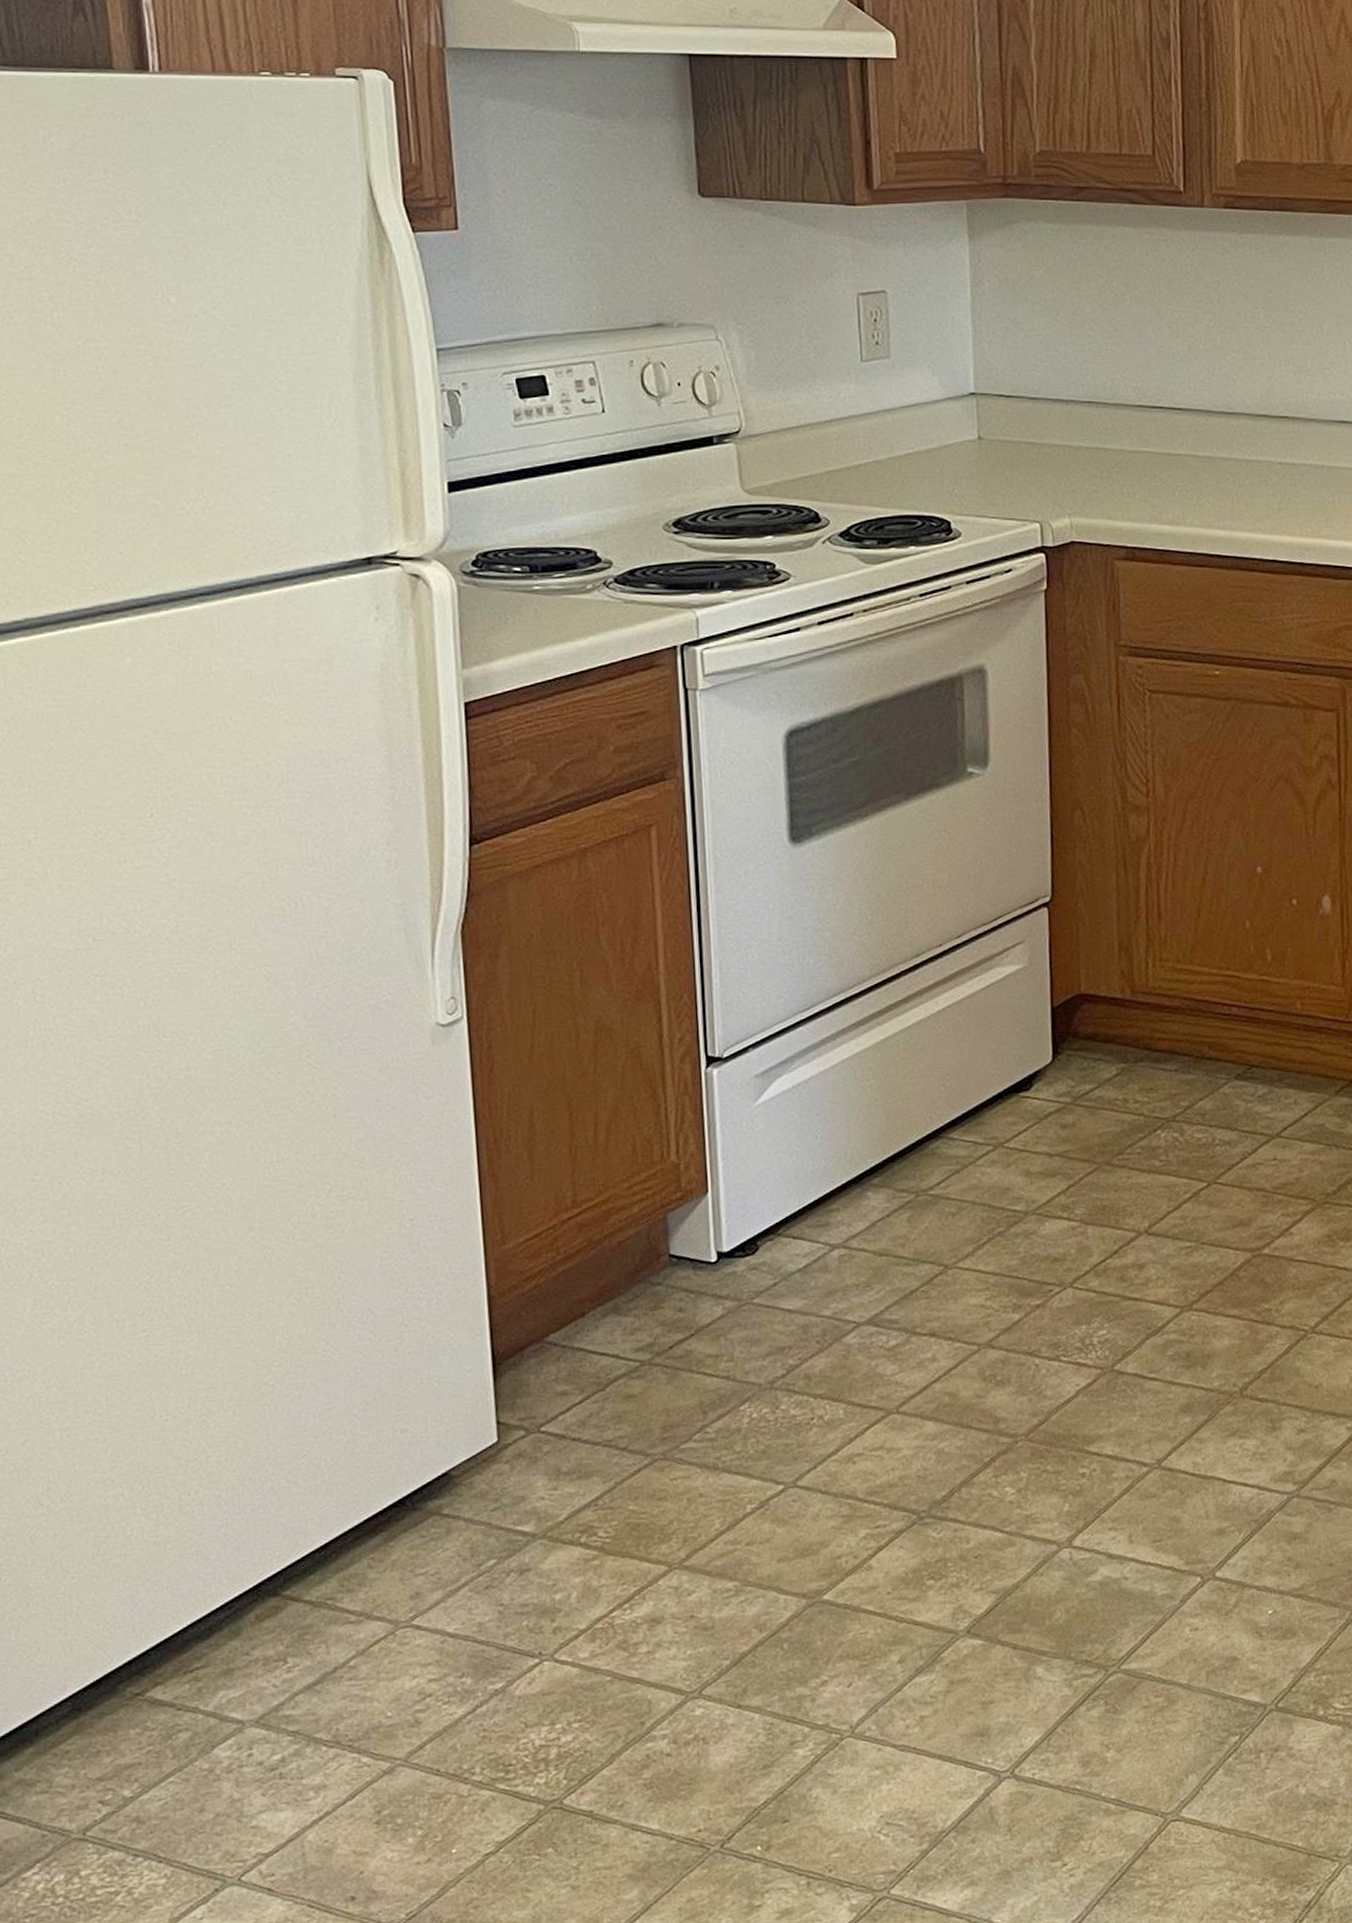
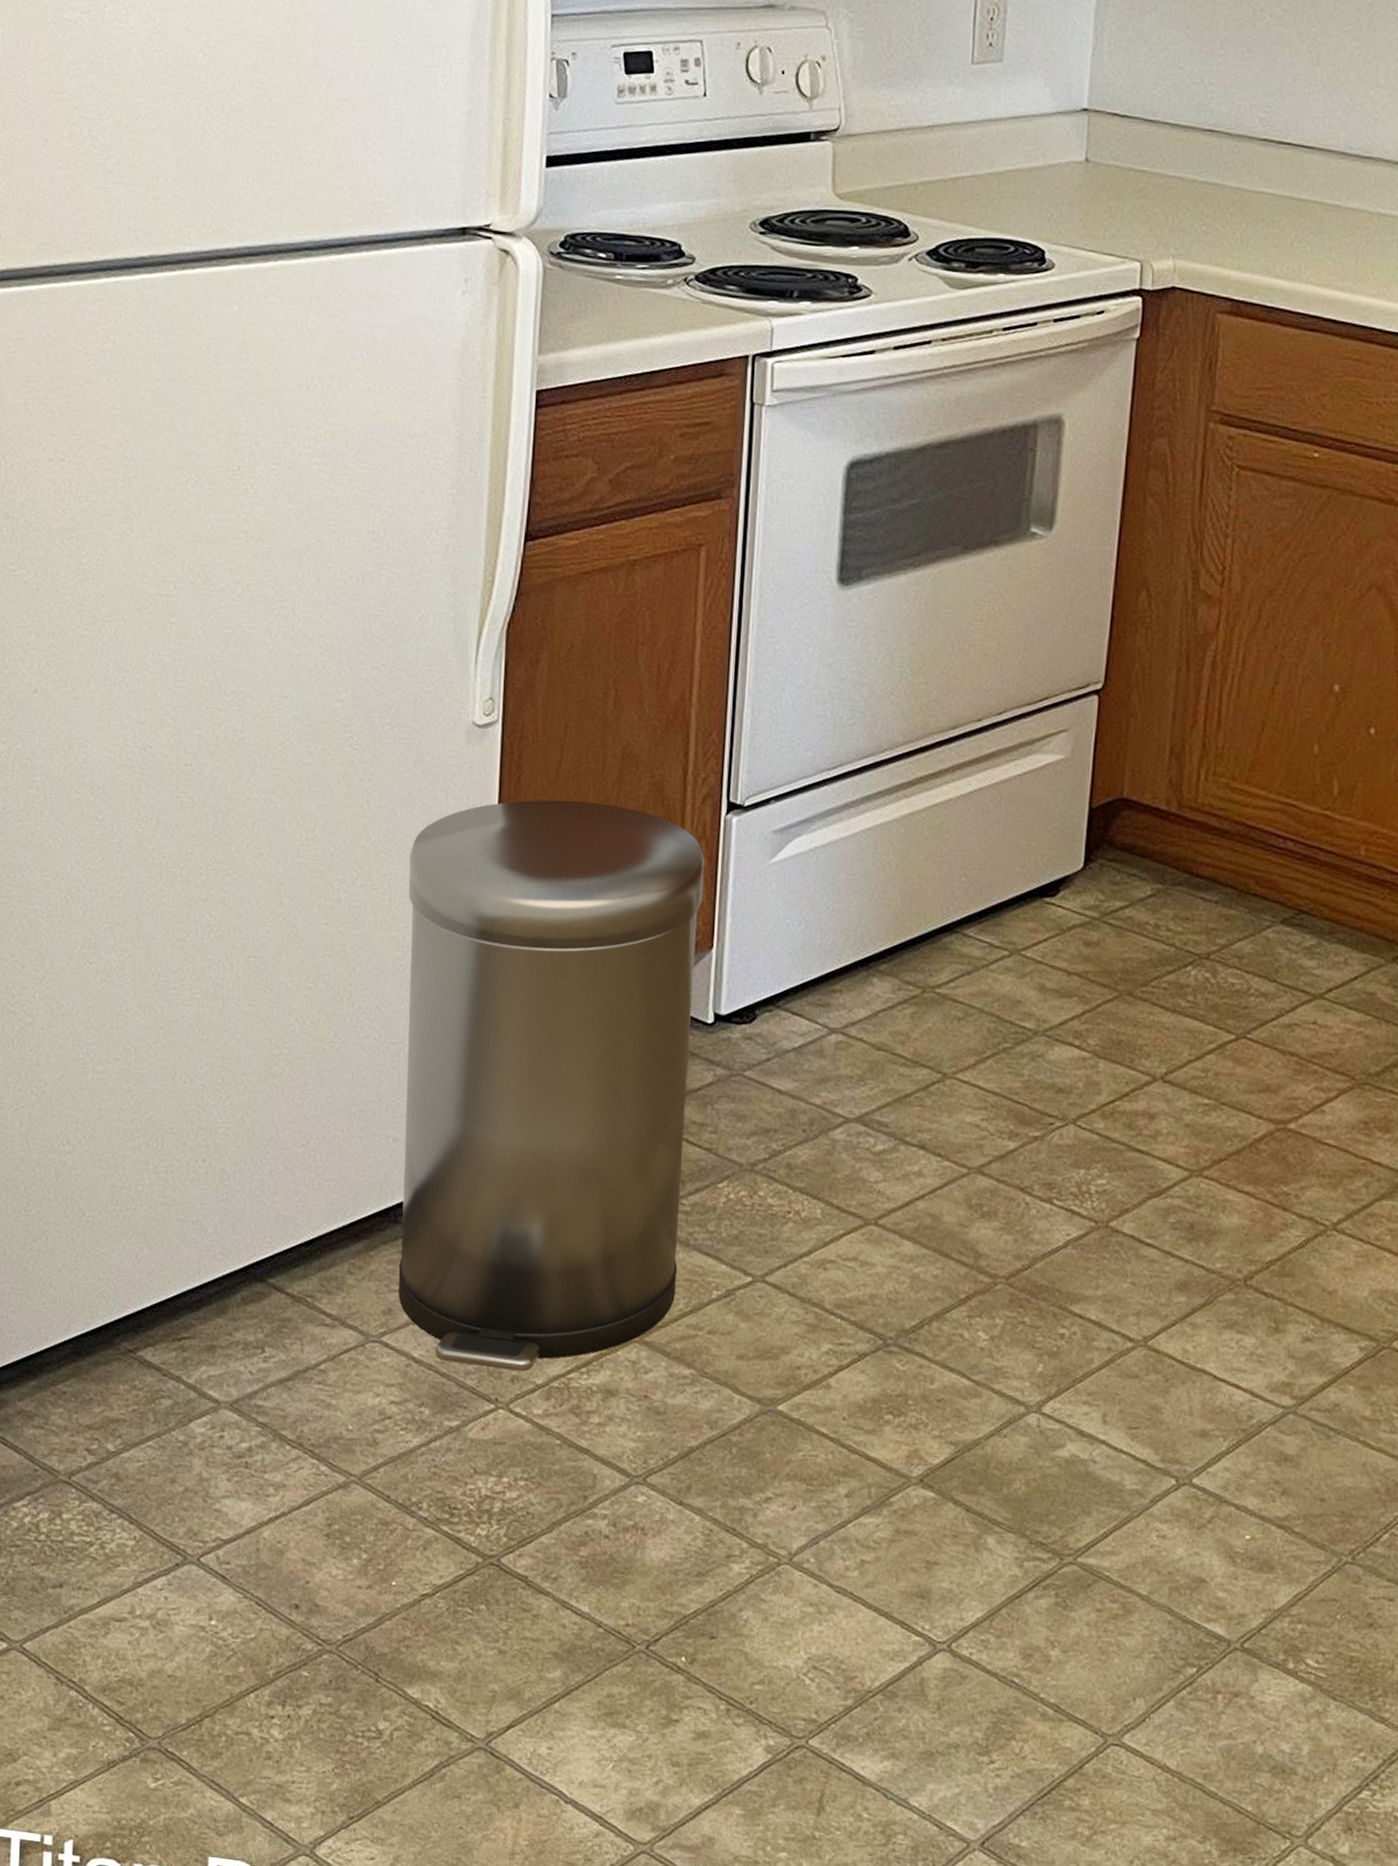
pedal bin: none [385,1077,710,1630] -> present [398,799,705,1372]

